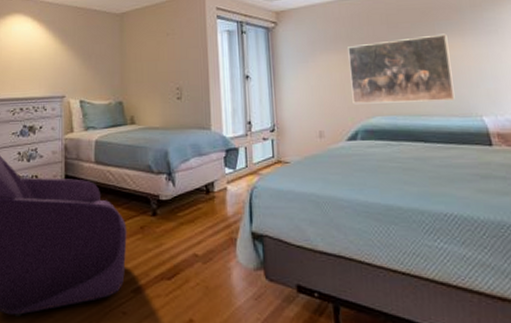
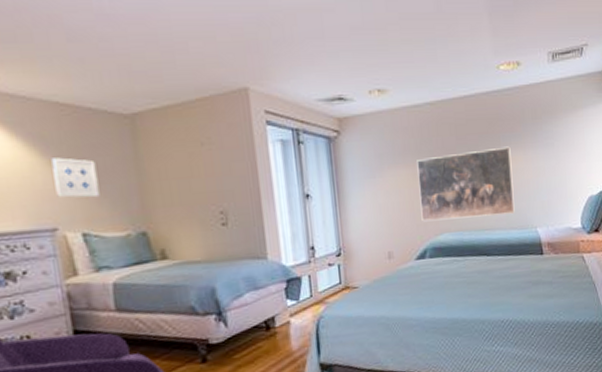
wall art: none [68,45,94,74] -> present [51,157,100,198]

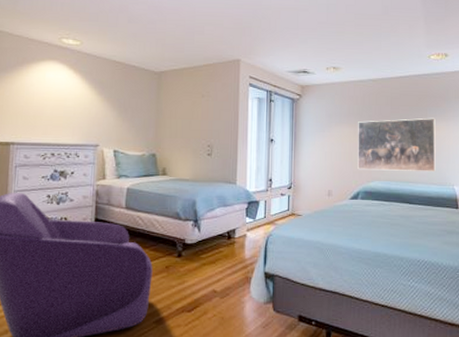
wall art: present [51,157,100,198] -> none [103,97,131,126]

